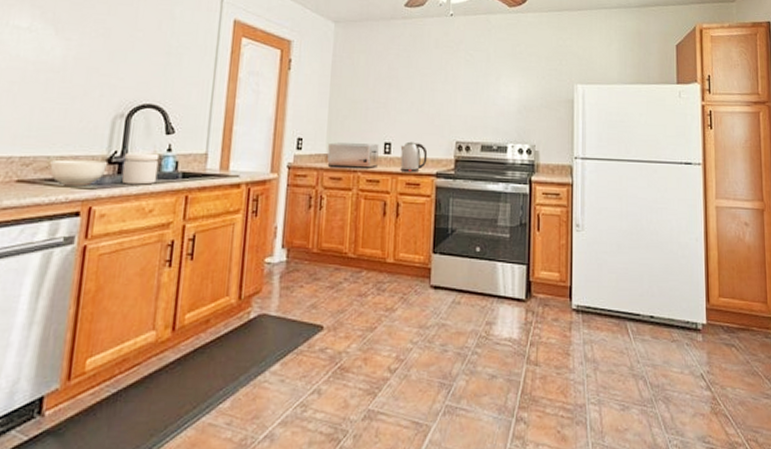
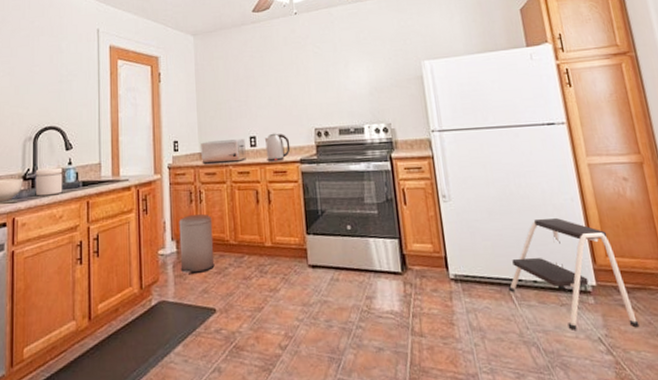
pedal bin: none [288,222,332,286] -> present [179,214,215,274]
step stool: none [626,255,738,366] -> present [508,218,640,330]

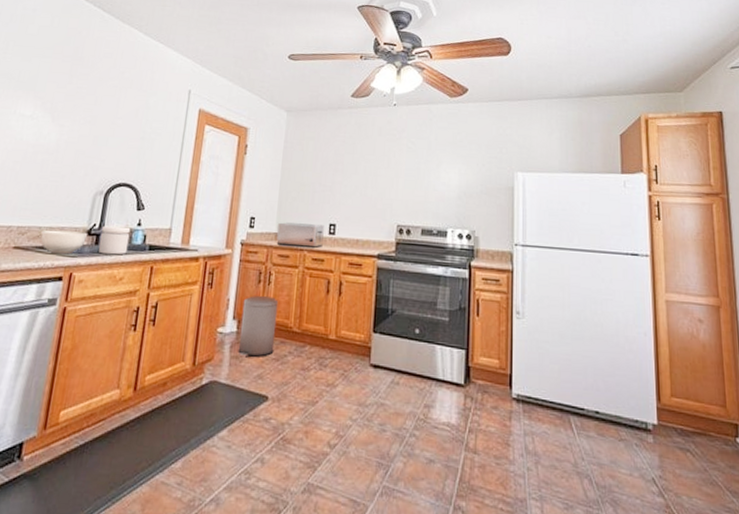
kettle: present [264,133,291,162] -> none [344,223,370,253]
step stool: present [508,218,640,330] -> none [569,348,695,473]

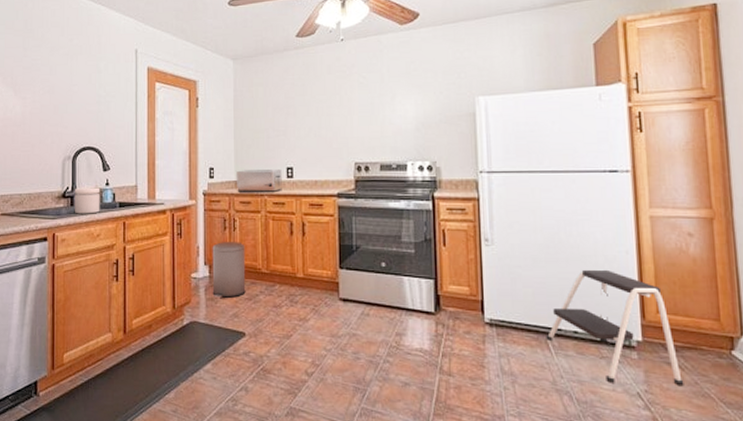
bowl: present [40,230,88,254] -> none [22,195,63,217]
step stool: none [569,348,695,473] -> present [546,269,684,387]

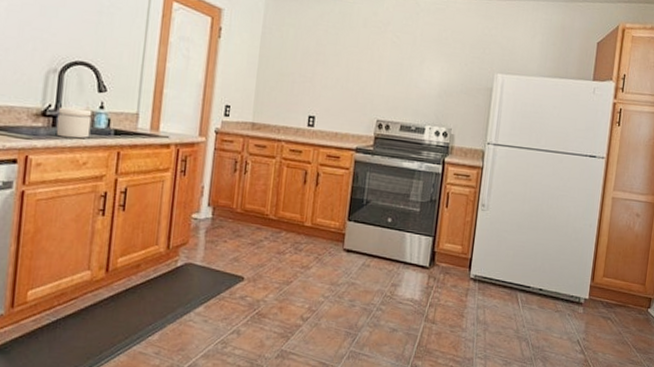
pedal bin: present [212,242,246,298] -> none [213,184,255,242]
toaster: present [237,169,282,193] -> none [253,112,303,140]
step stool: present [546,269,684,387] -> none [517,237,612,336]

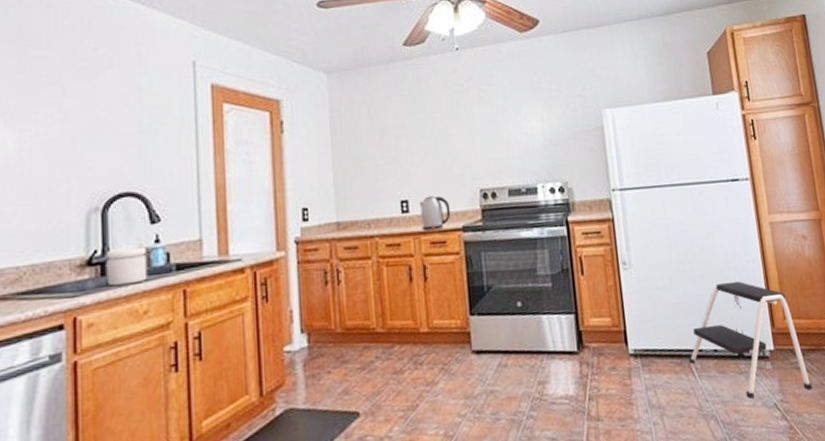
kettle: none [322,116,349,146] -> present [418,195,451,231]
step stool: none [517,237,612,336] -> present [688,281,813,399]

